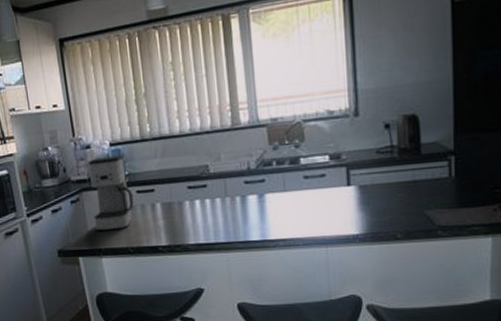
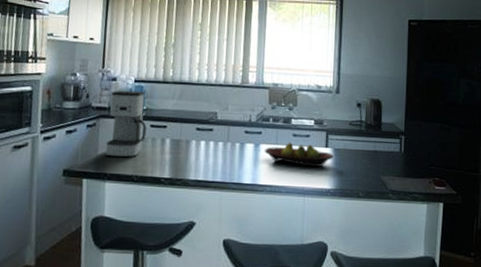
fruit bowl: none [270,185,360,213] -> present [264,142,335,168]

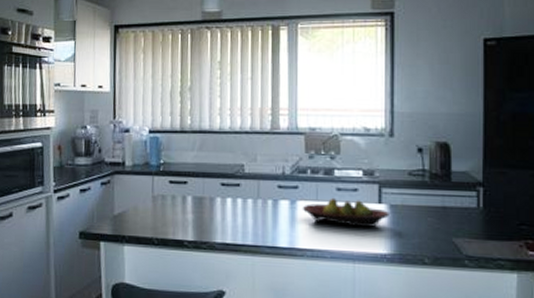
coffee maker: present [106,90,147,158] -> none [122,142,165,218]

